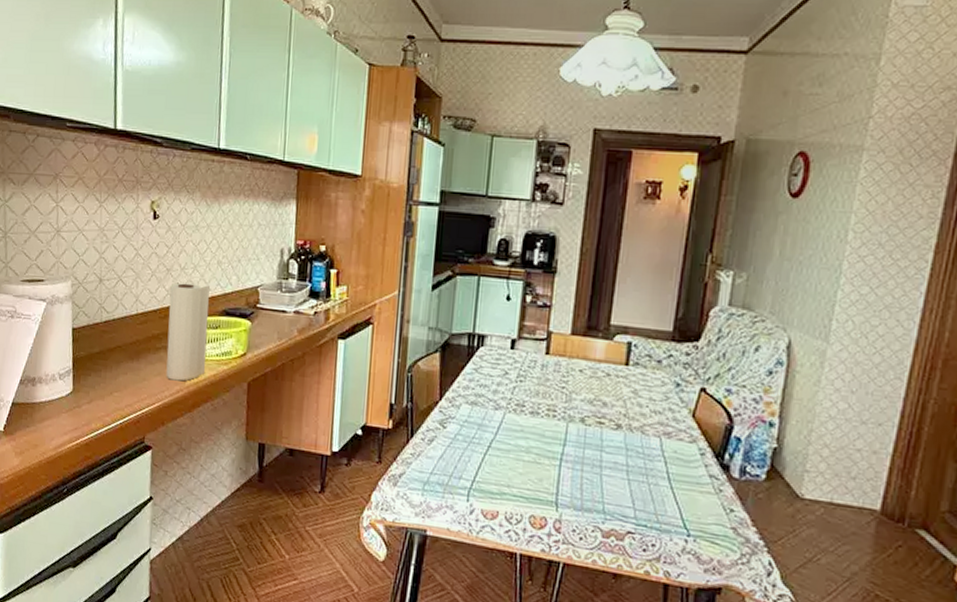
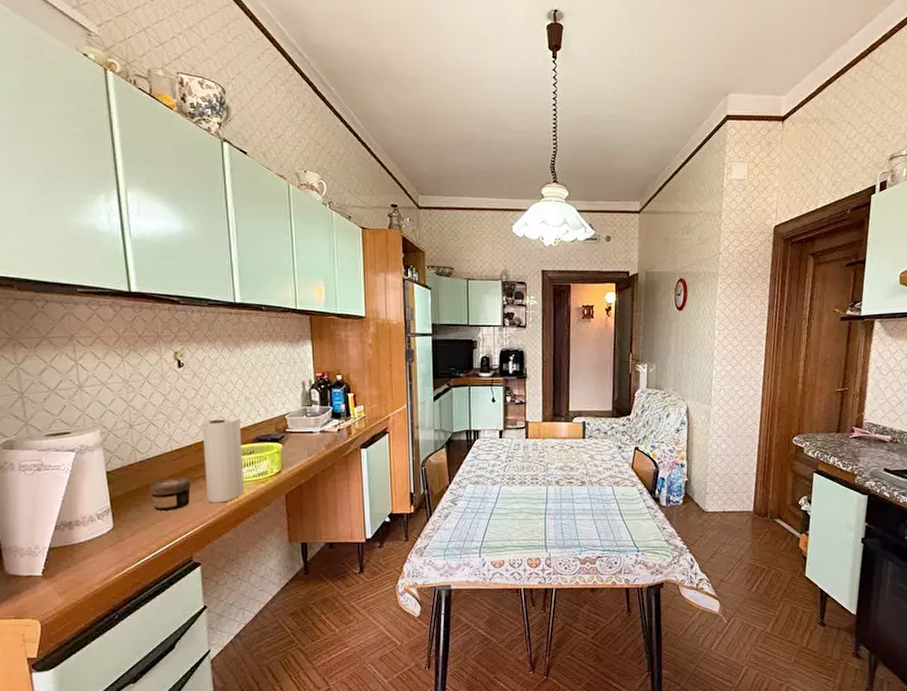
jar: none [110,344,153,382] -> present [149,478,192,511]

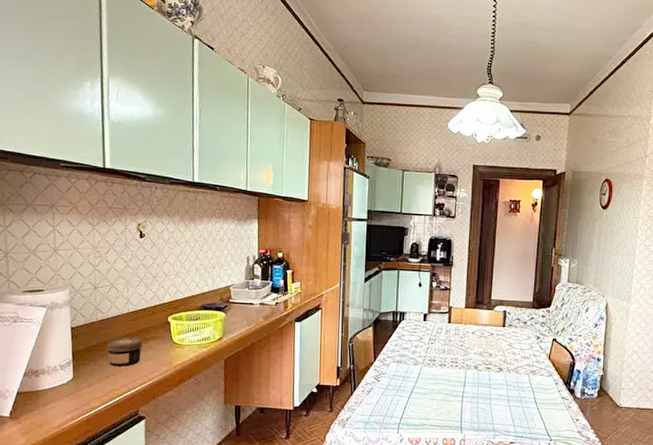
paper towel roll: present [202,418,245,503] -> none [155,286,190,363]

